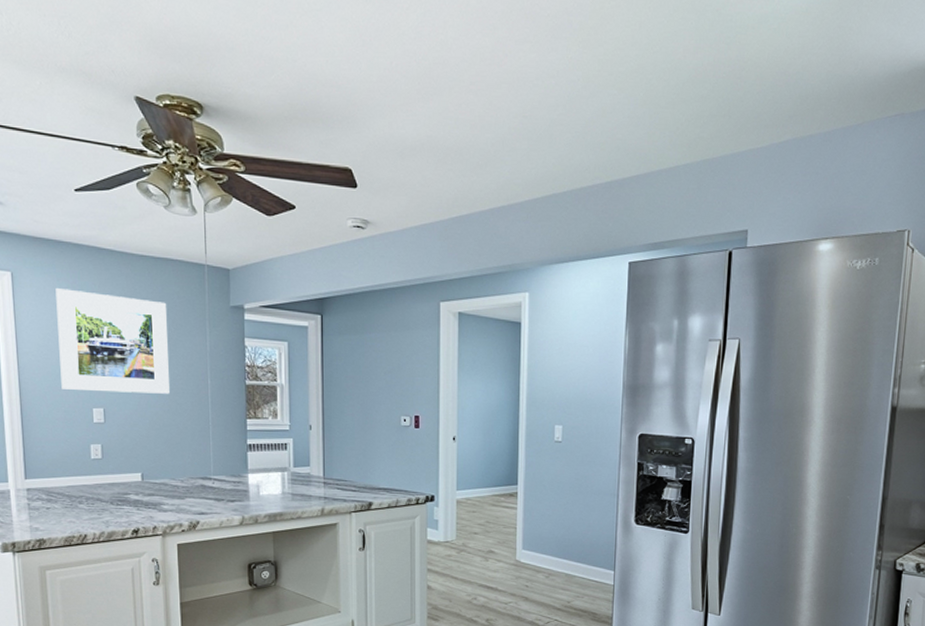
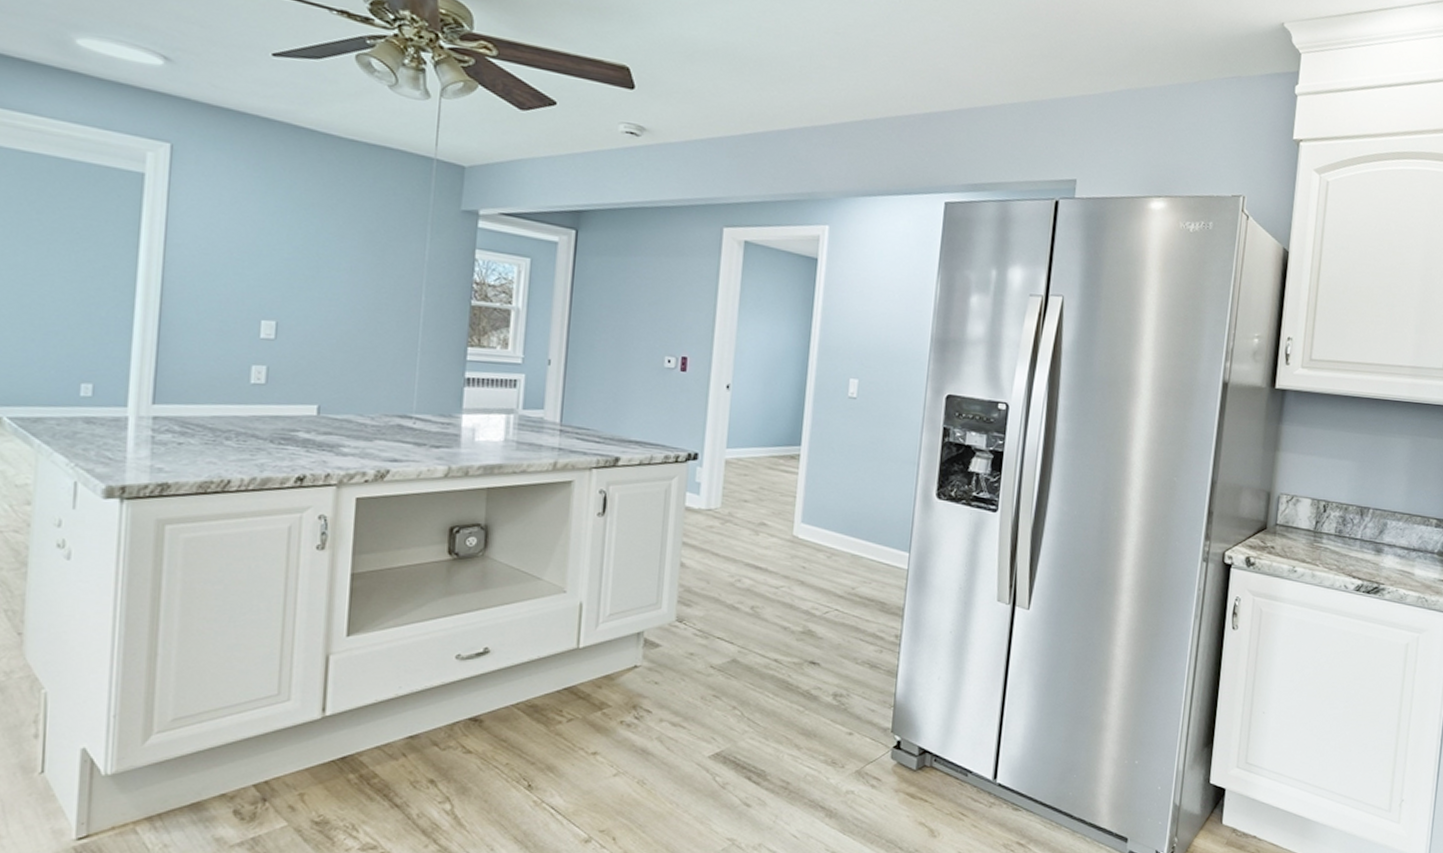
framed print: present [55,287,170,394] -> none [221,168,379,310]

